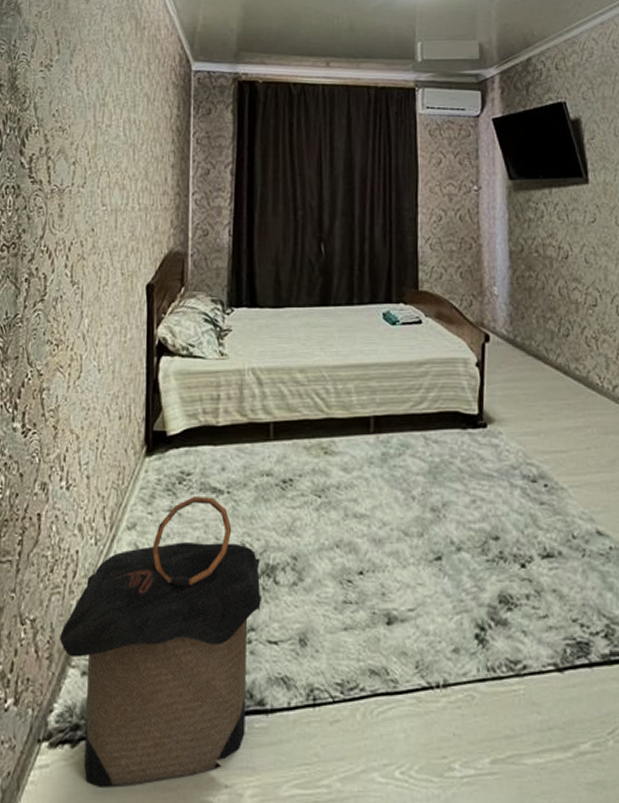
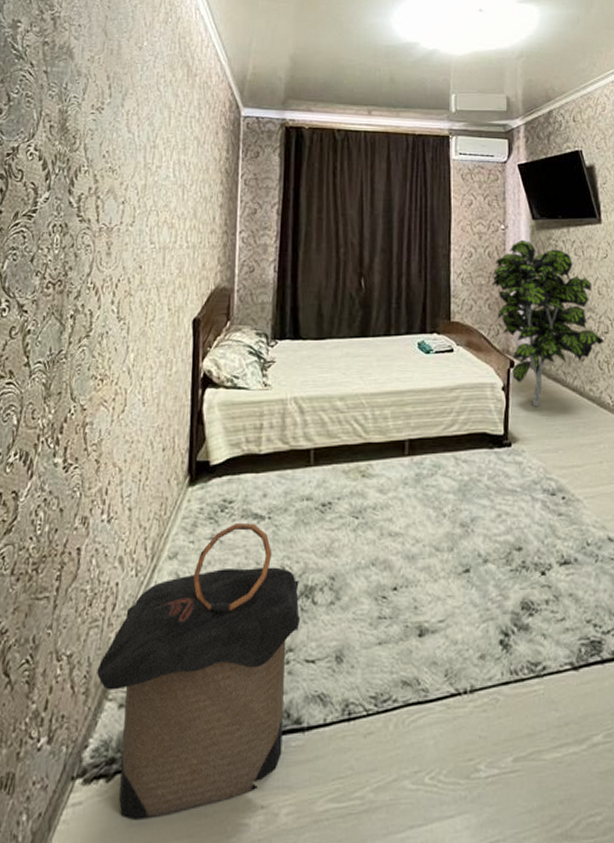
indoor plant: none [464,201,591,386] -> present [492,239,604,407]

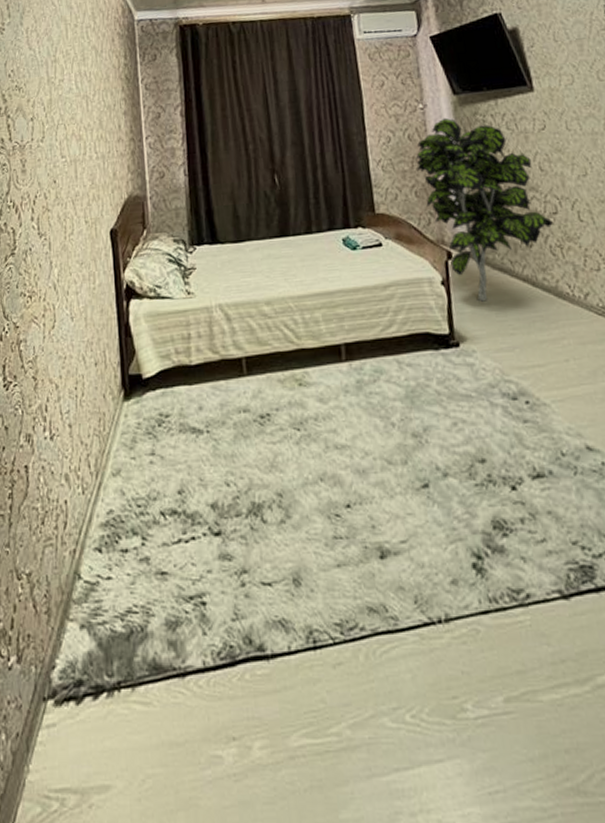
laundry hamper: present [97,523,300,820] -> none [56,437,251,745]

